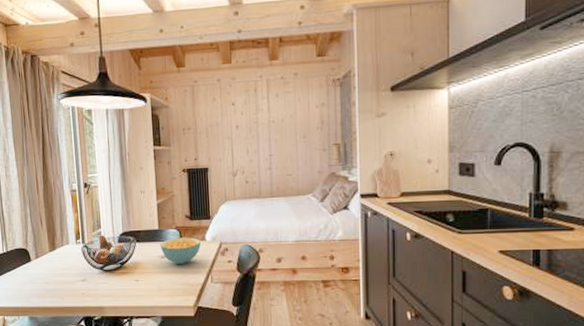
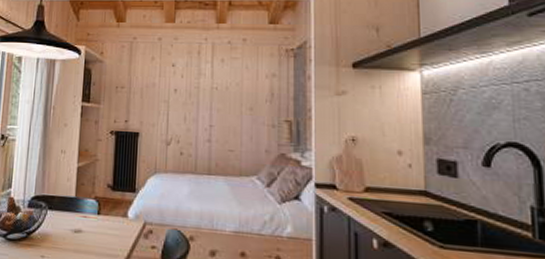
cereal bowl: present [160,237,201,264] -> none [74,209,121,243]

